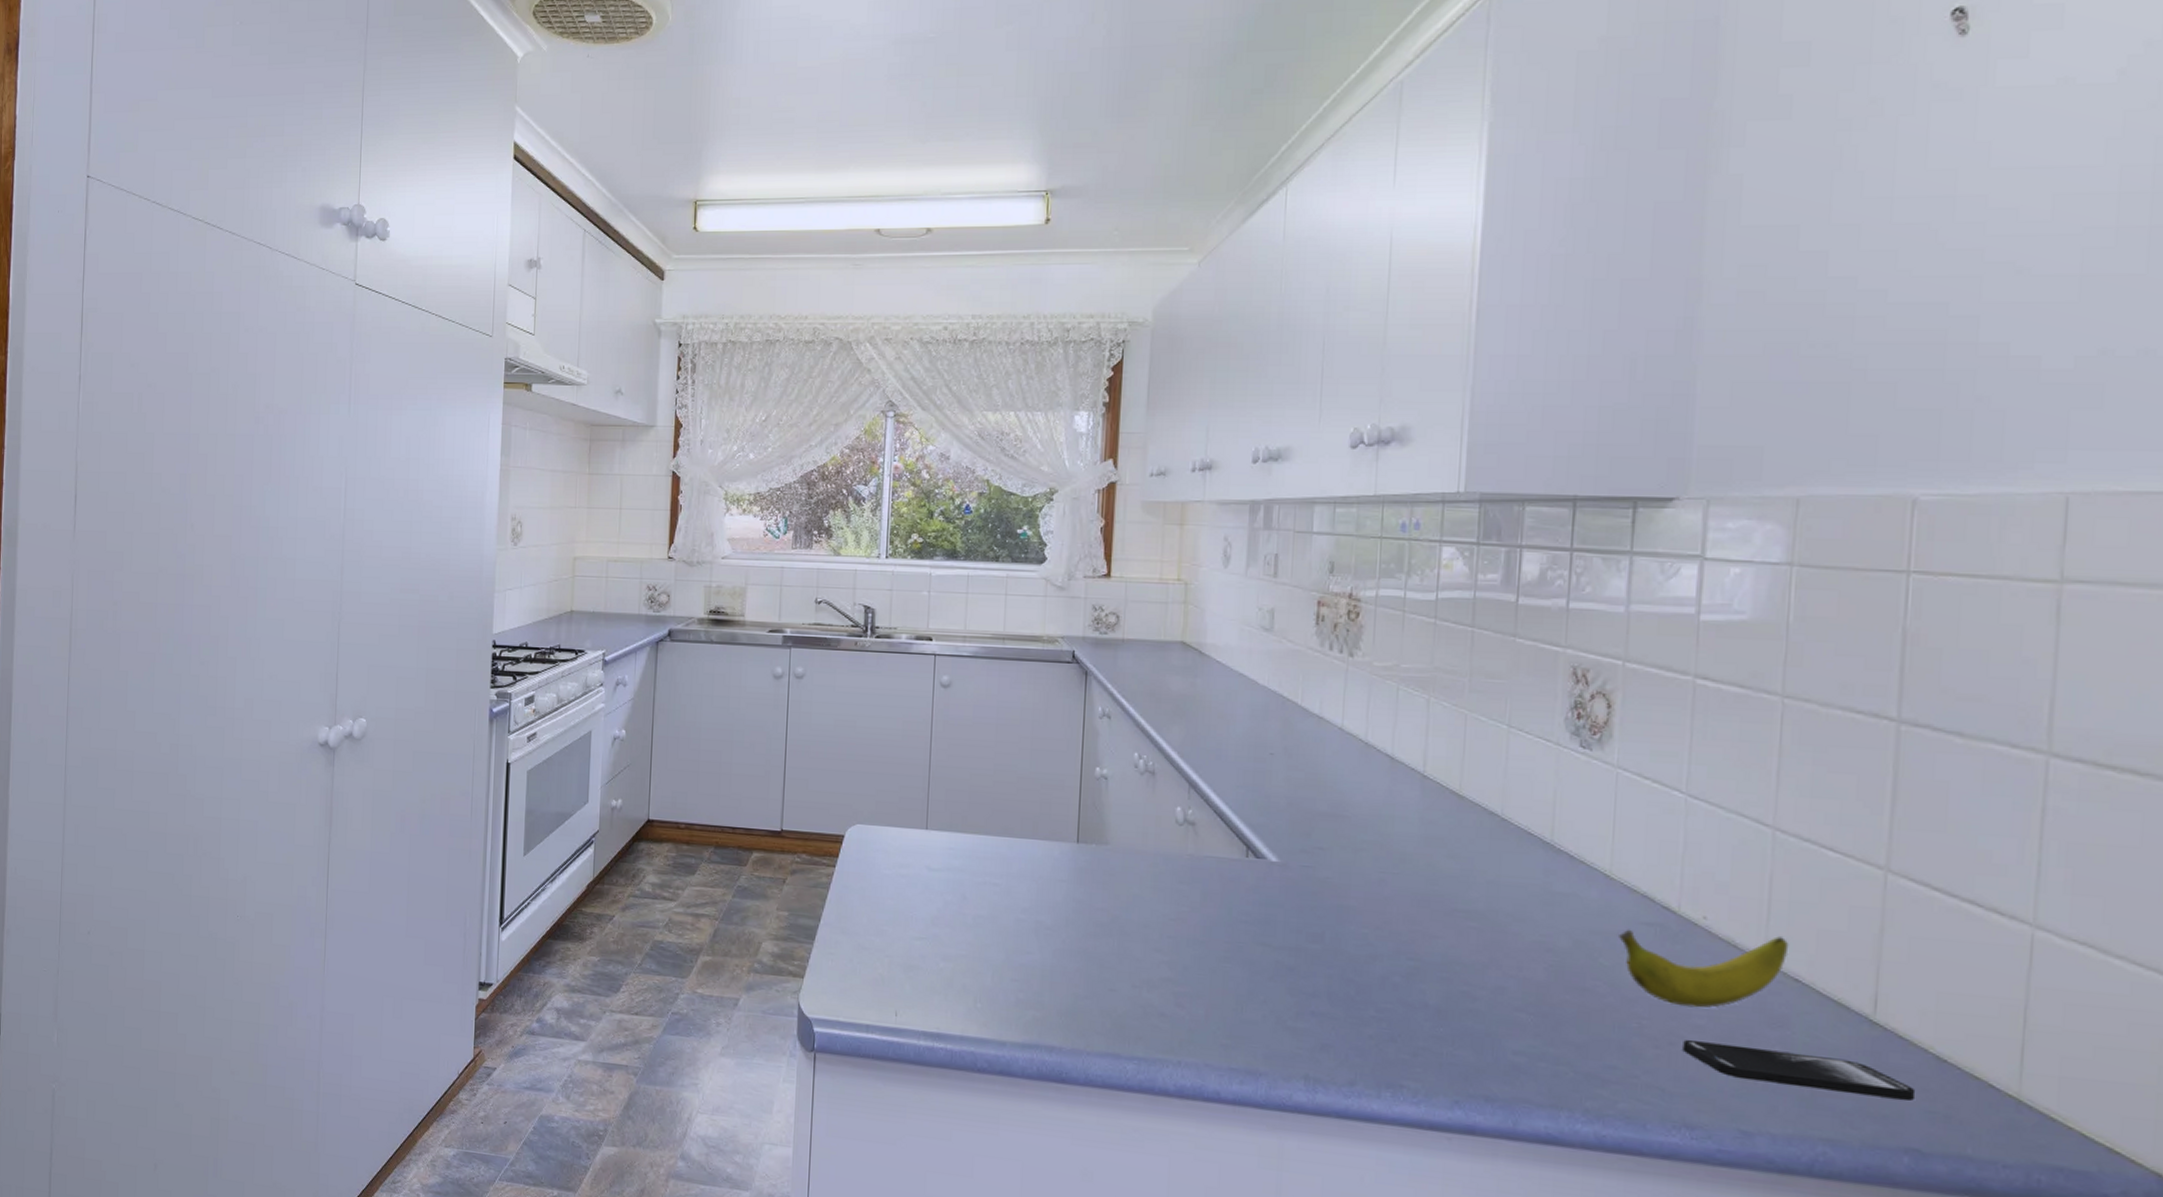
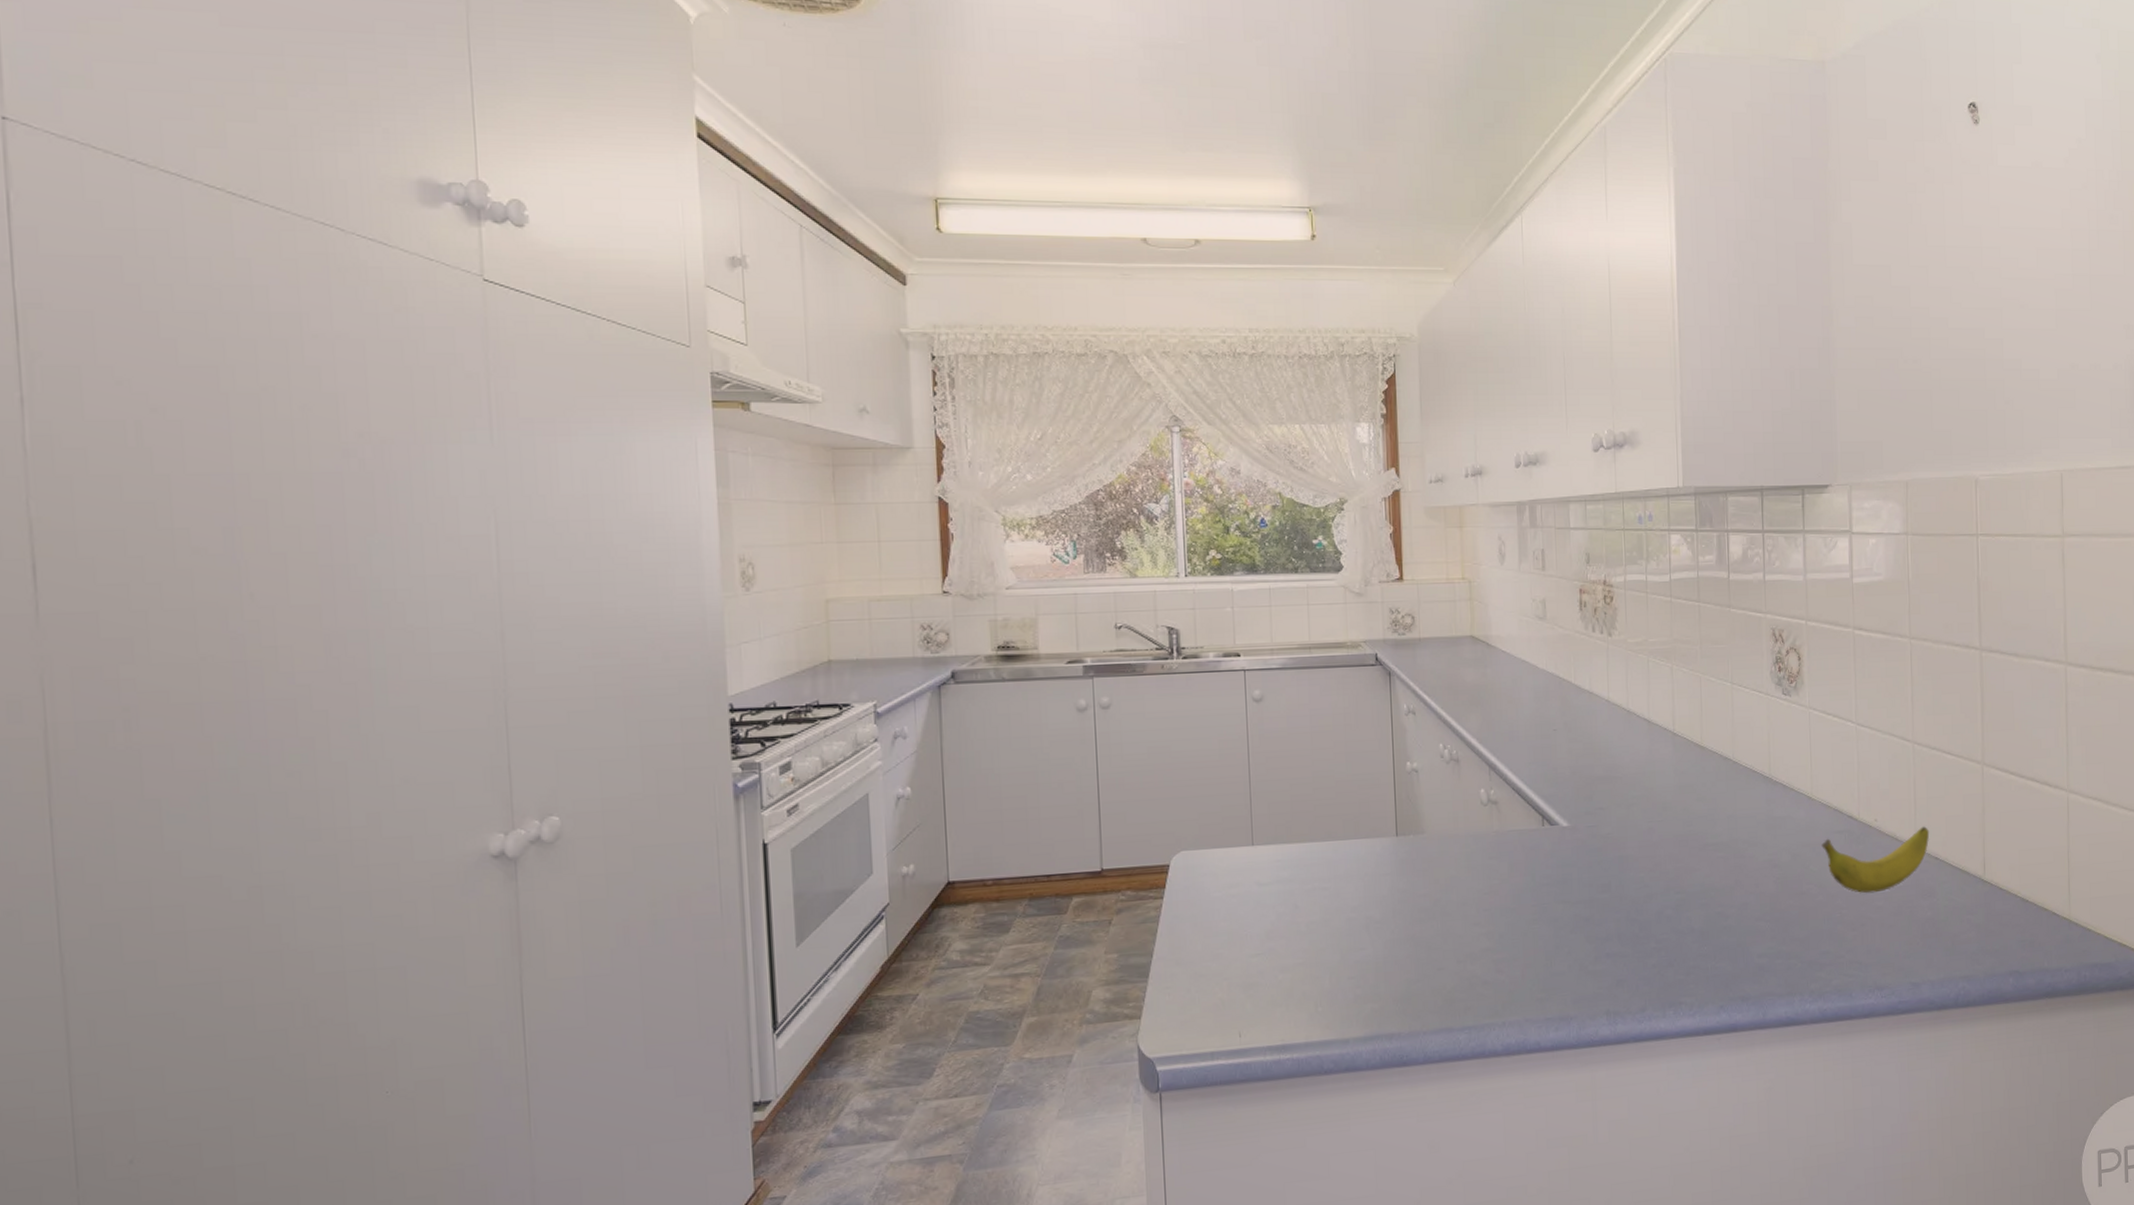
smartphone: present [1683,1040,1914,1101] -> none [1870,913,2012,943]

